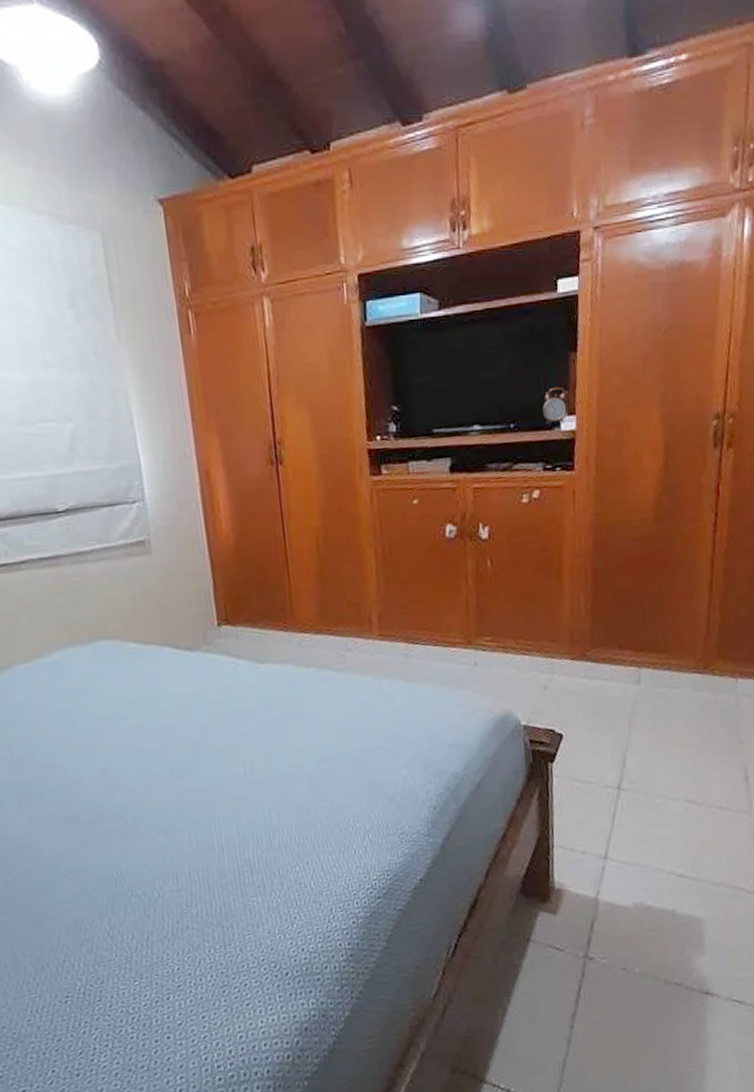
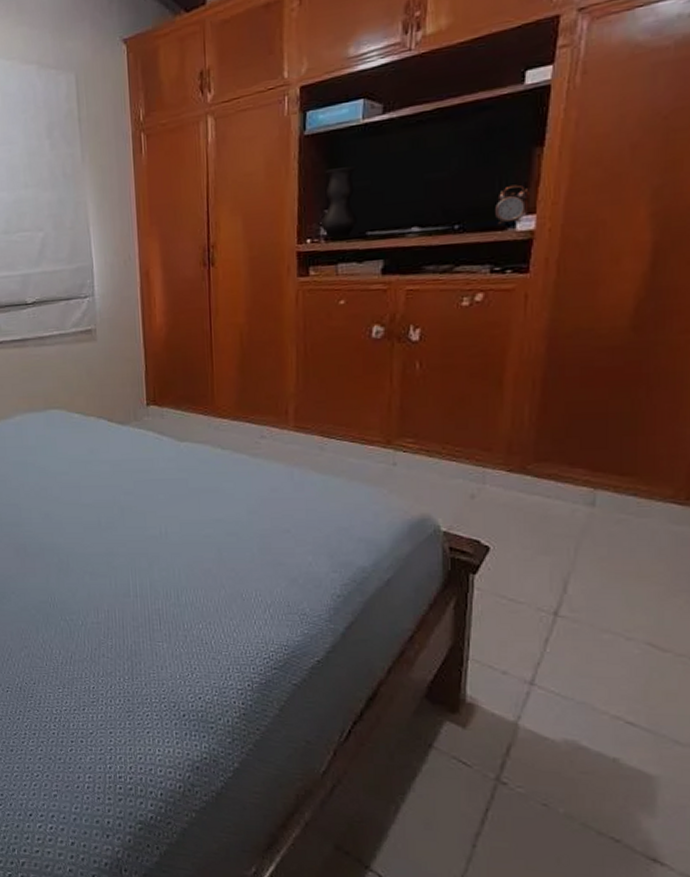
vase: none [389,361,423,435] -> present [321,166,357,238]

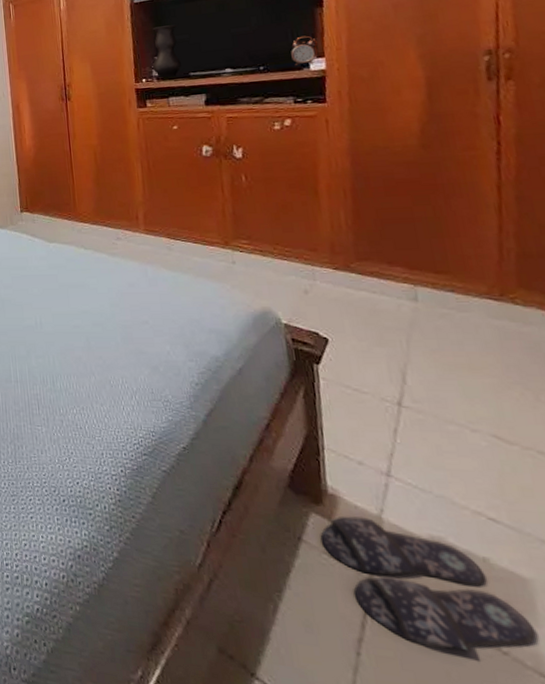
slippers: none [452,723,650,841] -> present [320,516,536,652]

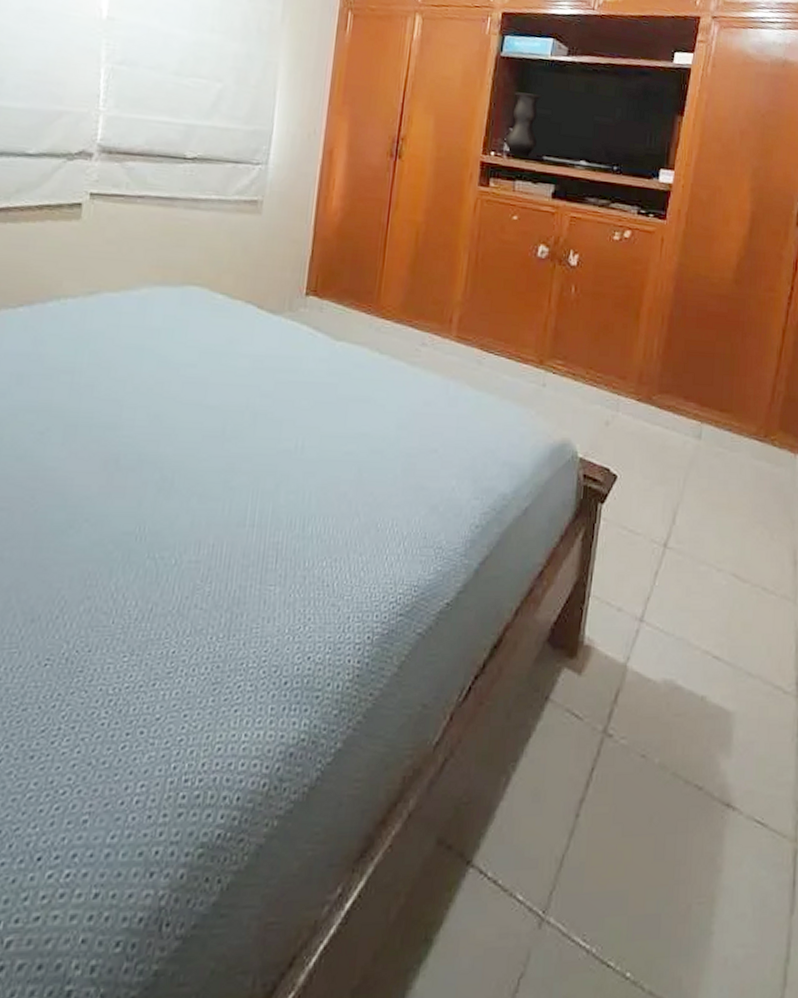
alarm clock: present [290,35,319,66] -> none [644,142,672,176]
slippers: present [320,516,536,652] -> none [566,667,727,796]

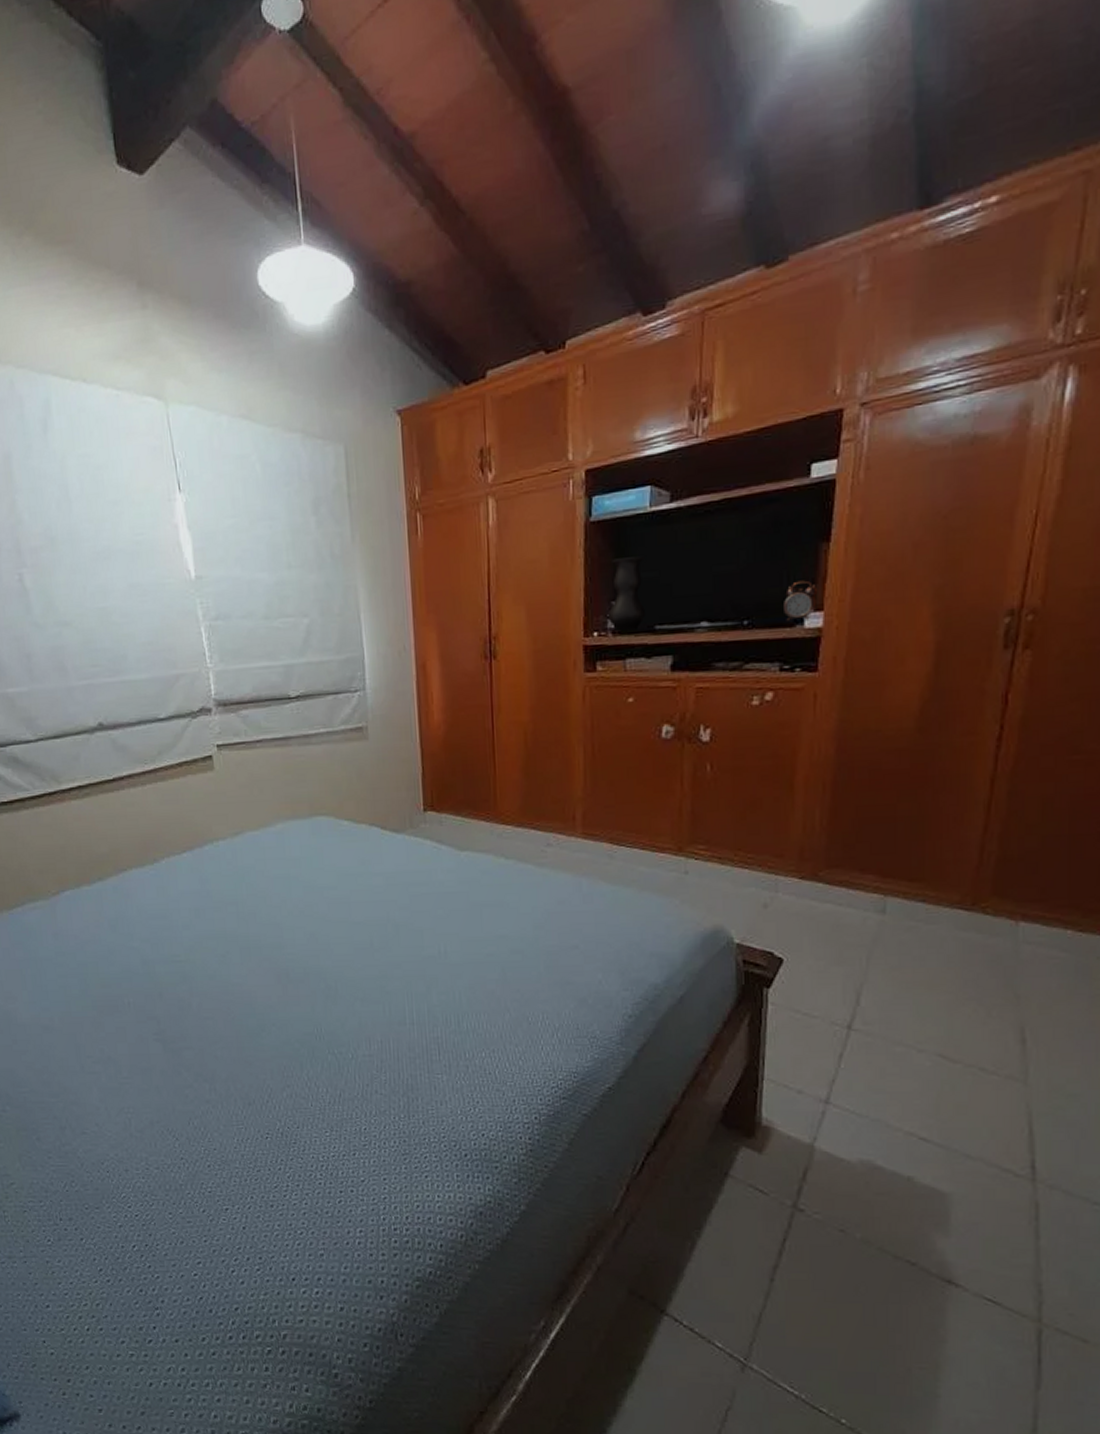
alarm clock: none [644,142,672,176] -> present [782,580,818,622]

